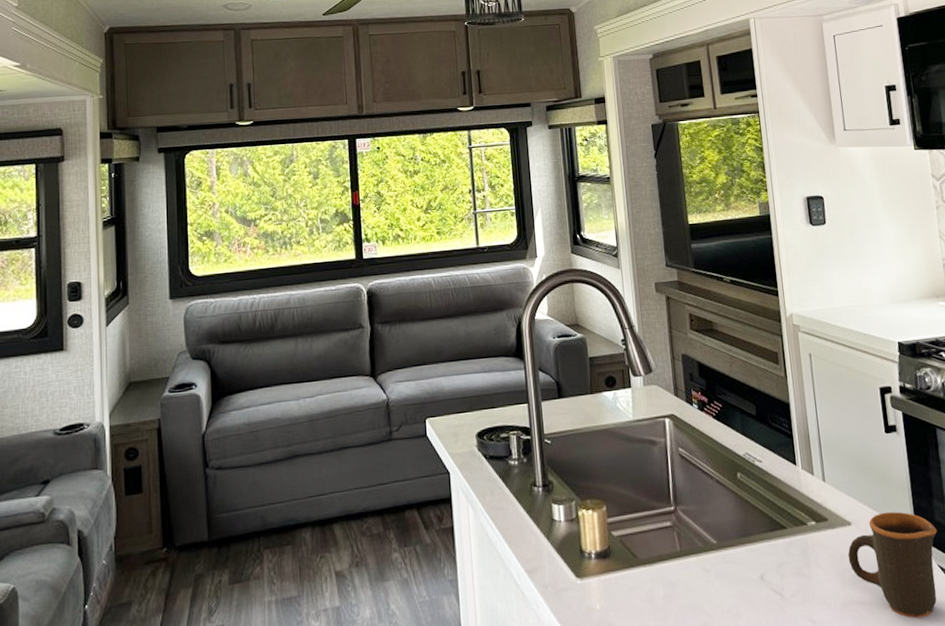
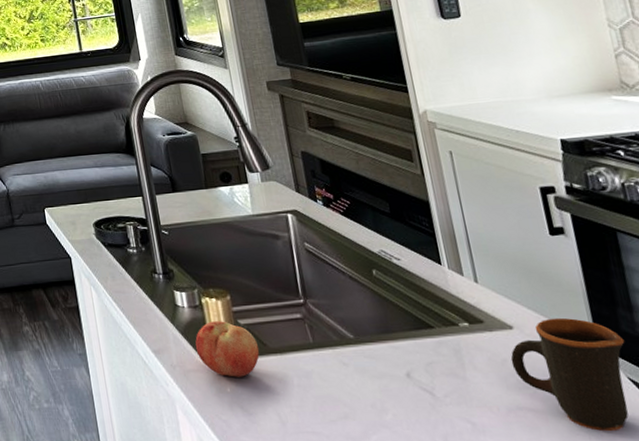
fruit: none [569,533,630,593] -> present [195,321,260,377]

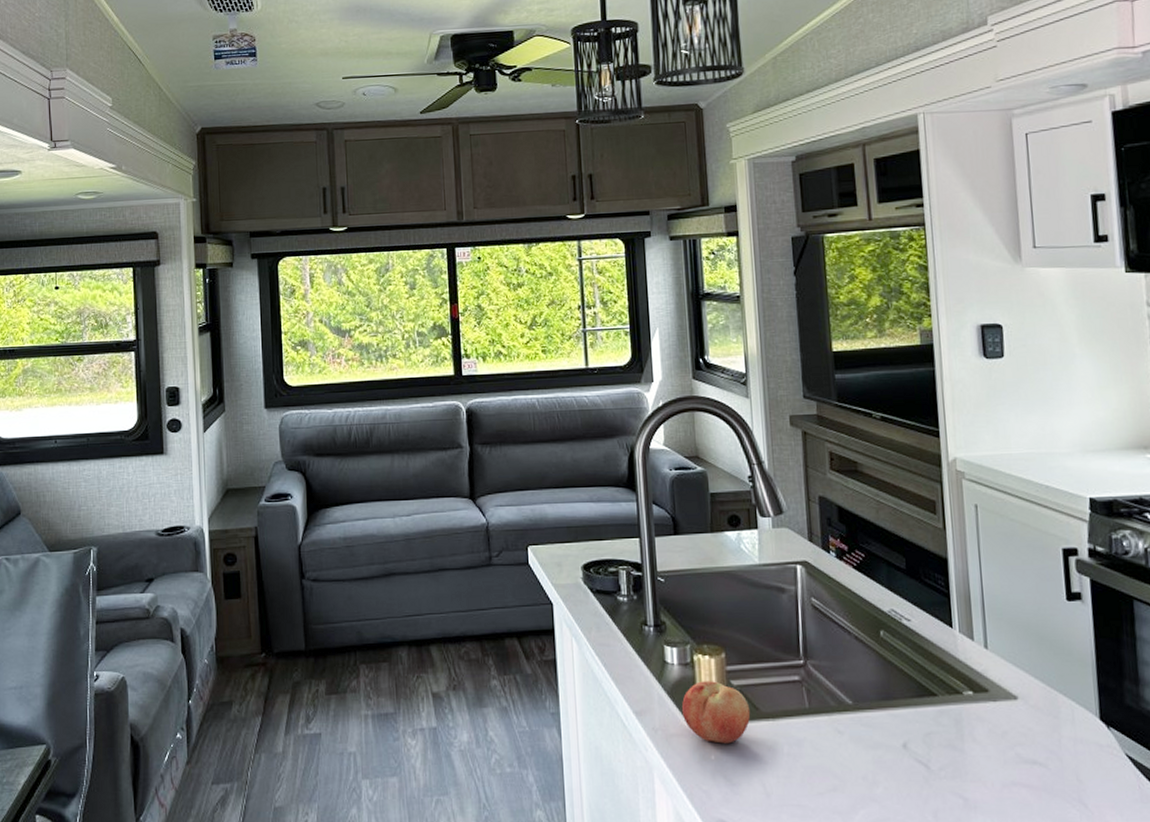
mug: present [510,317,629,432] -> none [1011,689,1127,810]

